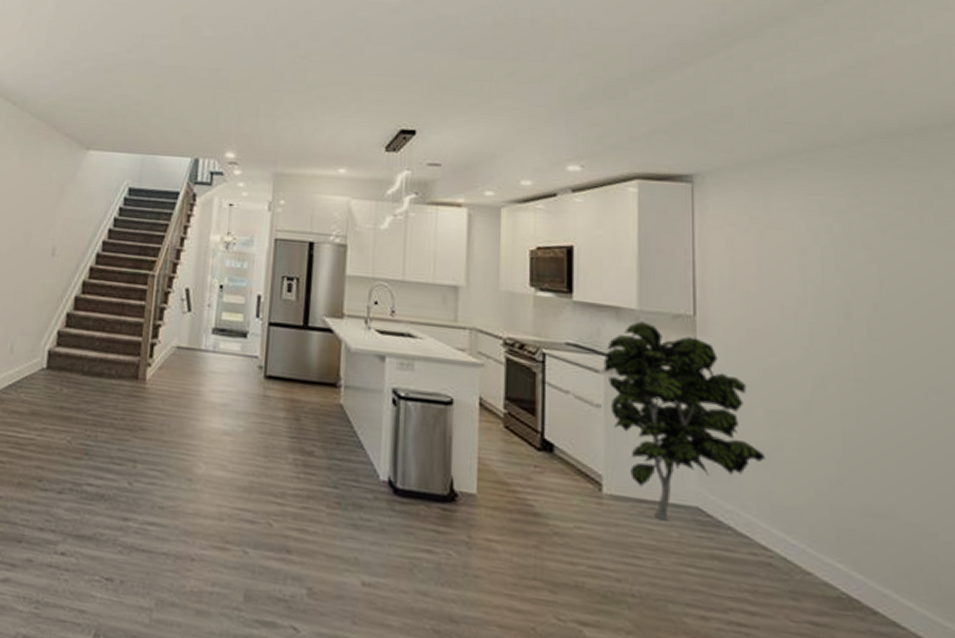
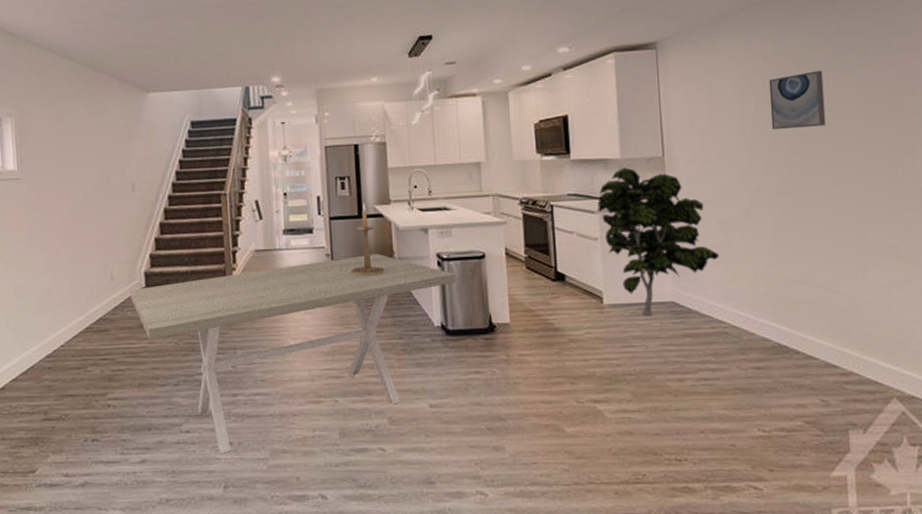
dining table: none [28,367,414,592] -> present [130,253,456,454]
candlestick: none [286,312,327,403] -> present [351,203,385,277]
wall art: none [841,238,921,311] -> present [768,70,826,130]

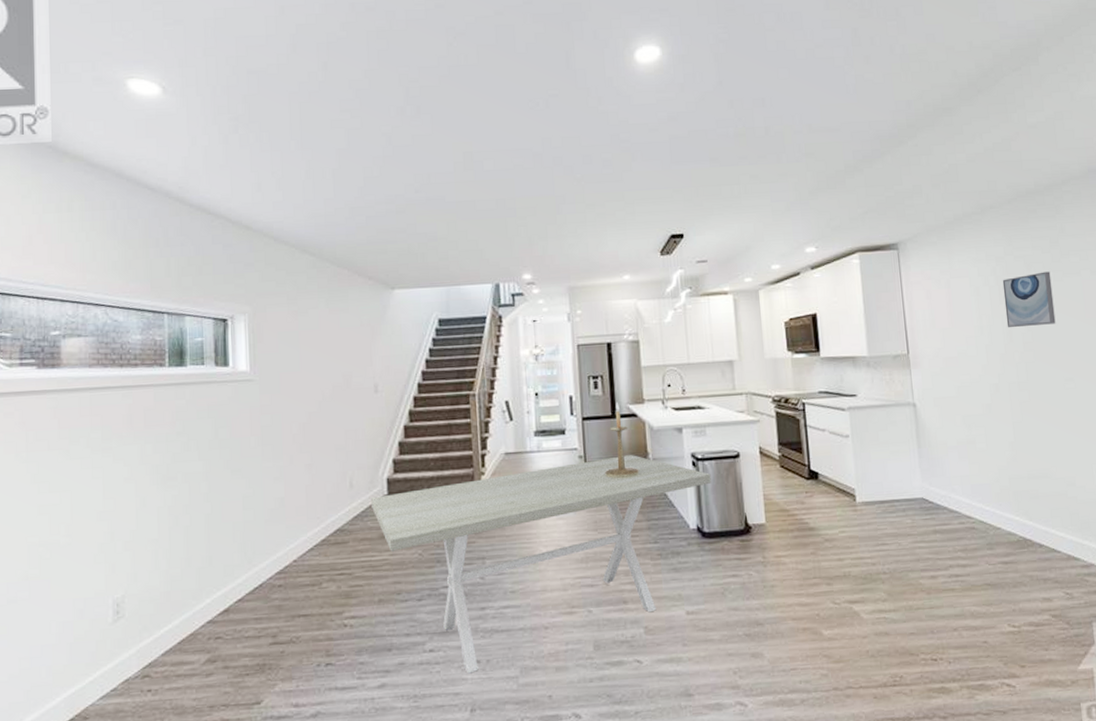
indoor plant: present [597,167,720,316] -> none [847,365,965,513]

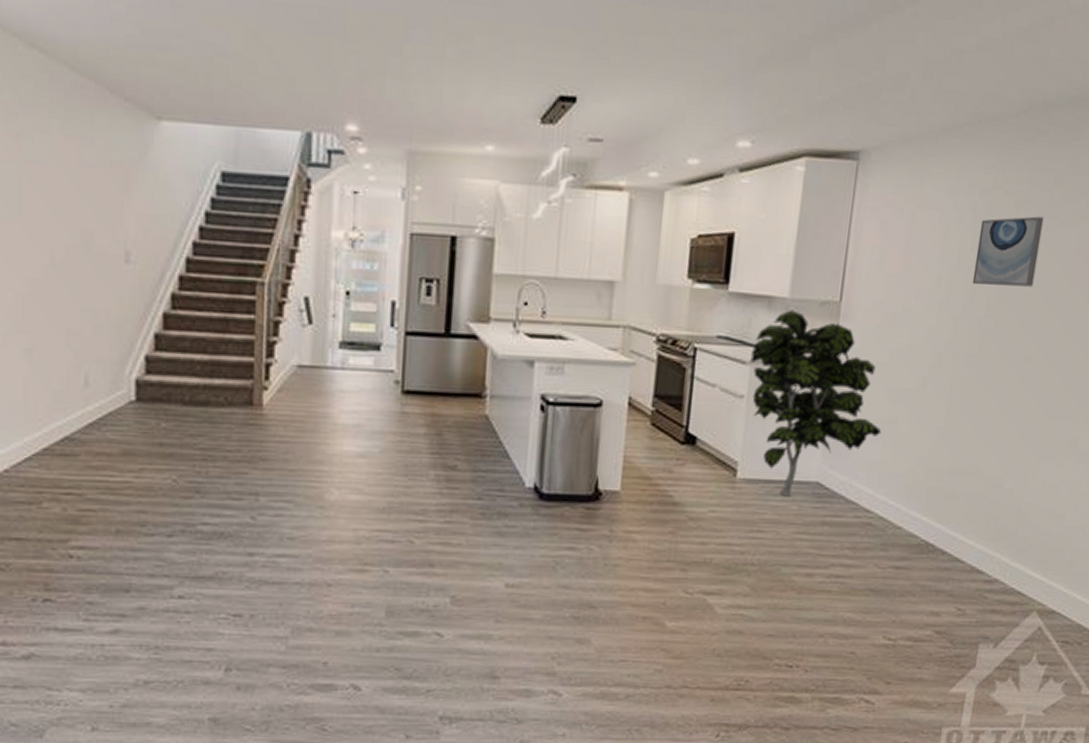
dining table: present [371,454,711,674] -> none [113,386,562,628]
candlestick: present [605,403,639,479] -> none [426,318,471,416]
indoor plant: none [847,365,965,513] -> present [750,310,882,497]

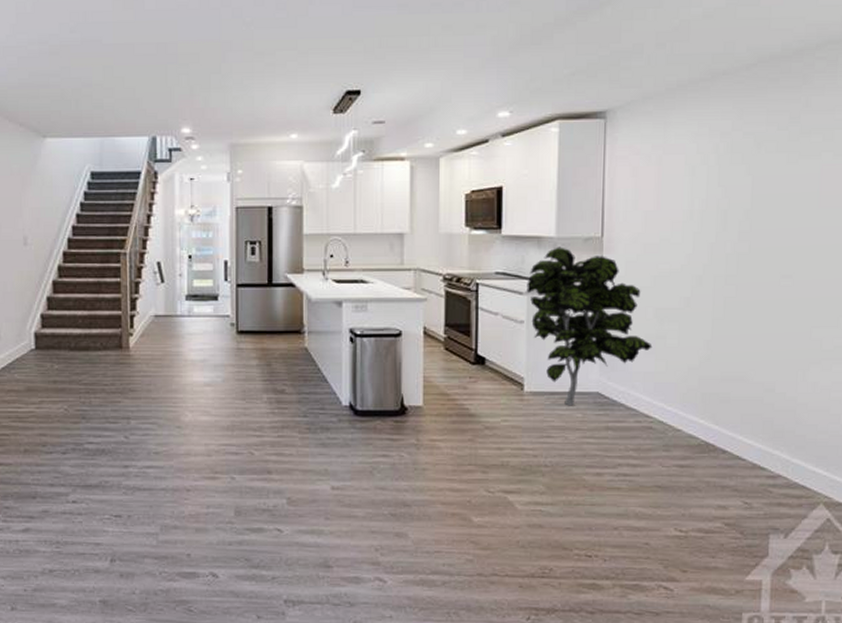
wall art: present [972,216,1045,287] -> none [722,152,785,215]

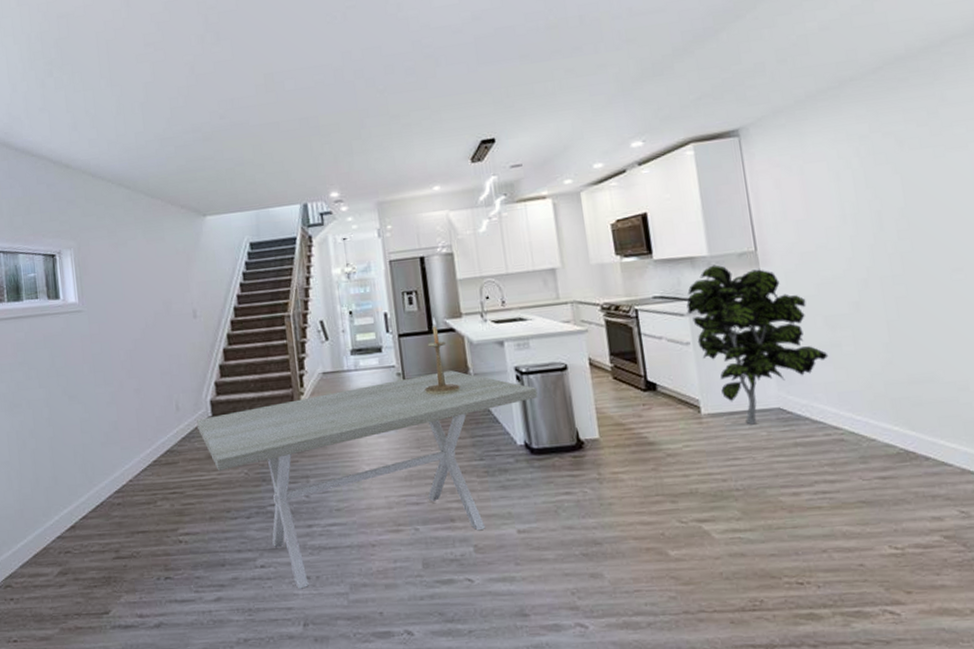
dining table: none [19,325,369,526] -> present [197,370,538,589]
candlestick: none [257,271,293,350] -> present [425,318,460,395]

